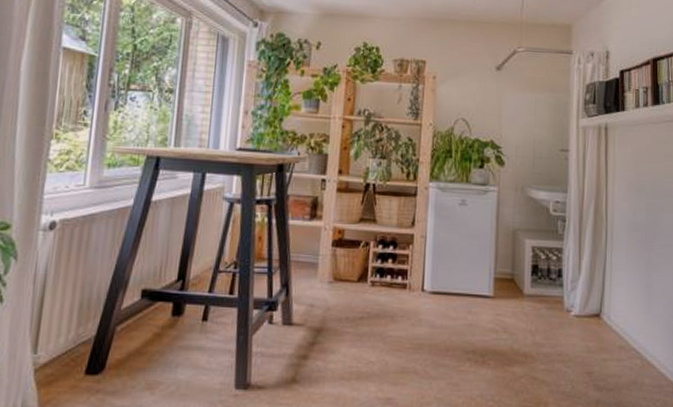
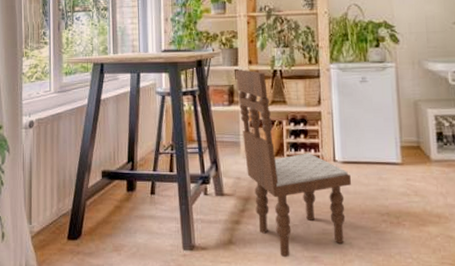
dining chair: none [321,179,439,400] -> present [235,69,352,258]

